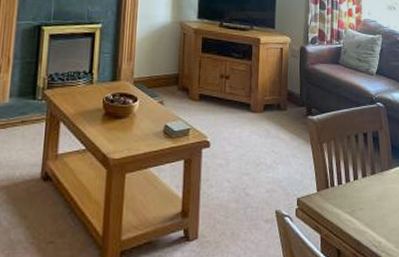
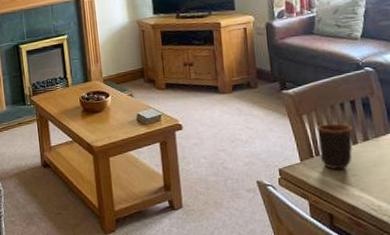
mug: none [334,155,364,202] -> present [316,123,353,169]

